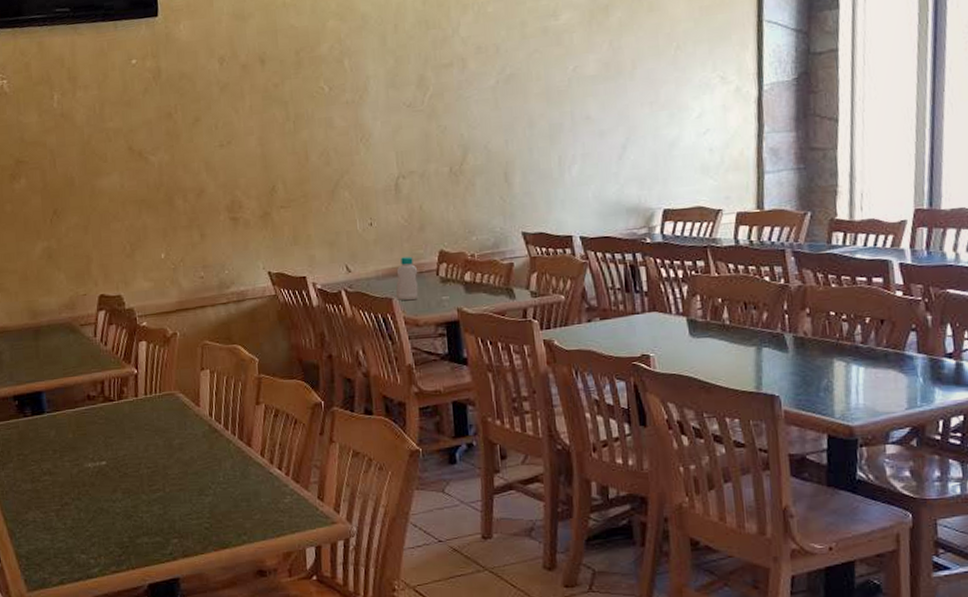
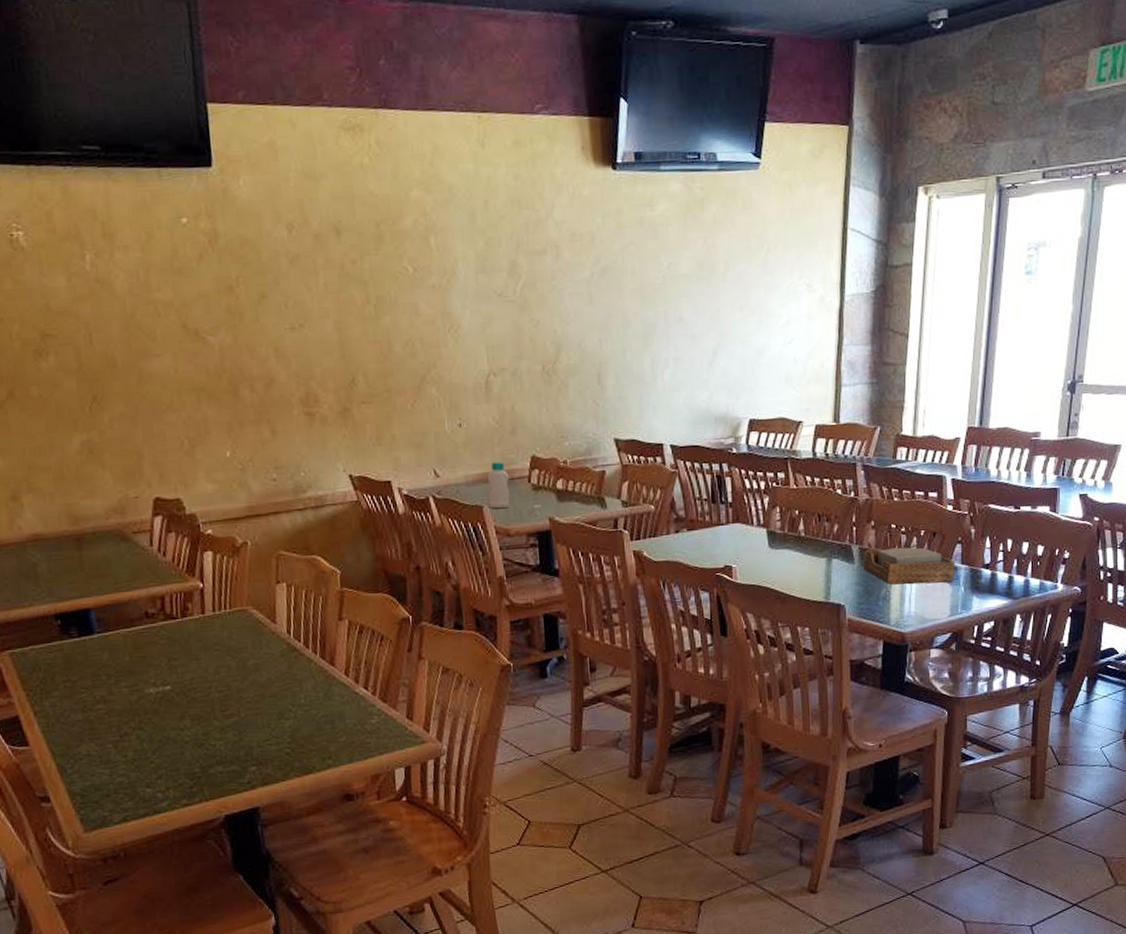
napkin holder: none [798,335,910,375] -> present [863,547,955,585]

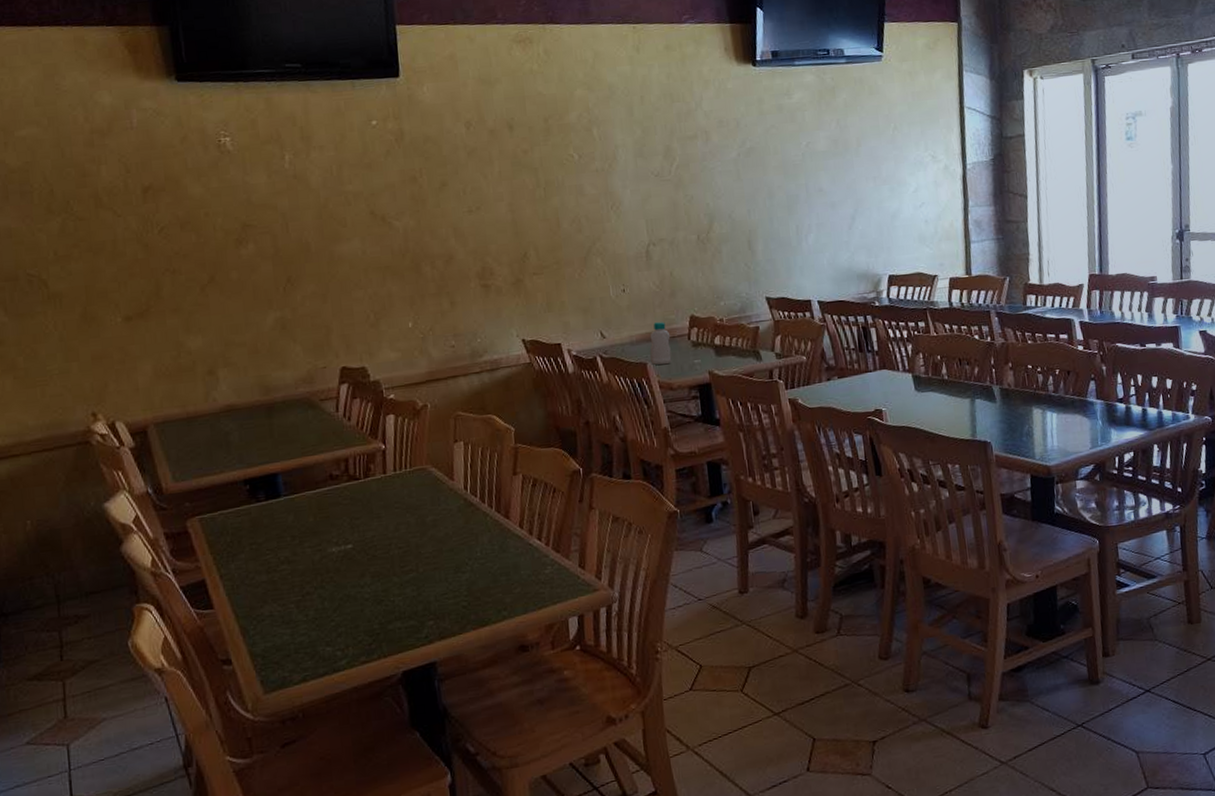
napkin holder: present [863,547,955,585] -> none [1004,385,1092,421]

